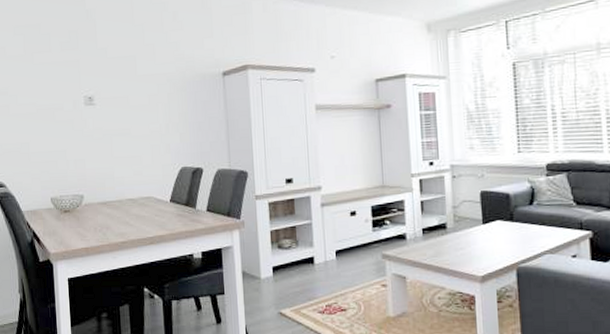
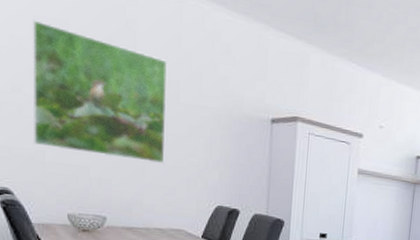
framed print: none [13,29,130,139] -> present [32,19,167,163]

